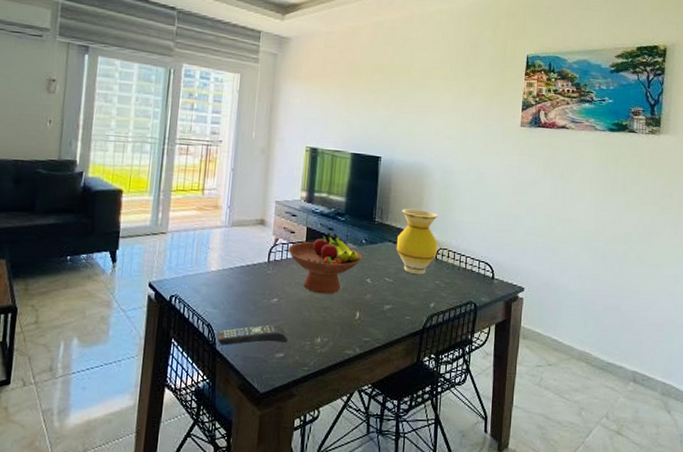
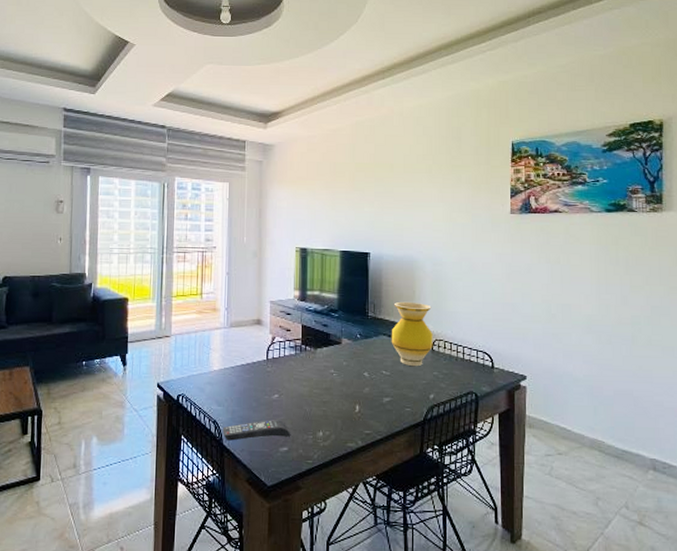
fruit bowl: present [288,232,363,295] -> none [285,328,358,389]

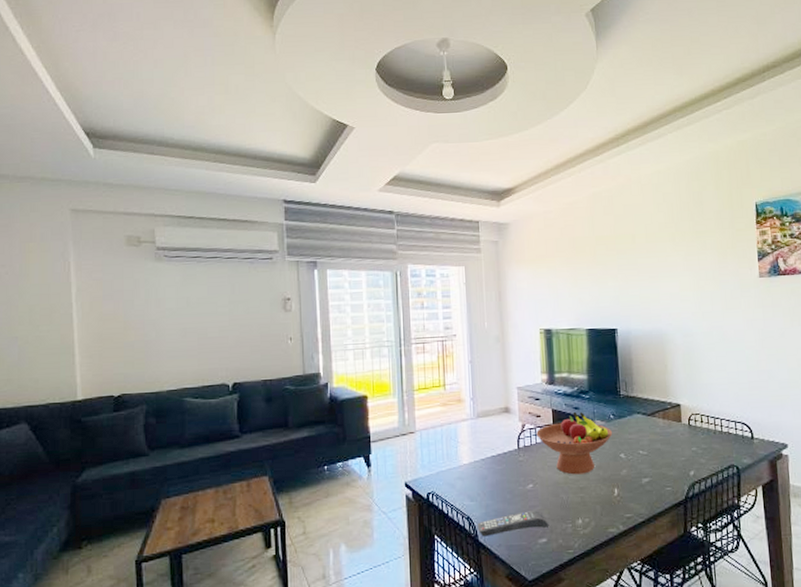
fruit bowl: none [285,328,358,389] -> present [536,411,613,475]
vase: present [391,301,433,367] -> none [645,376,690,444]

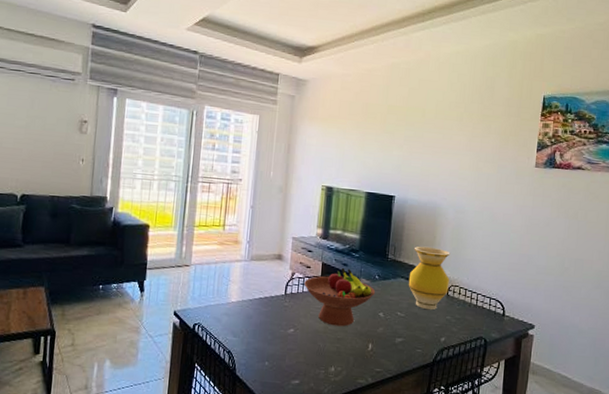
remote control: present [477,509,549,537] -> none [236,352,304,371]
vase: none [645,376,690,444] -> present [408,246,451,310]

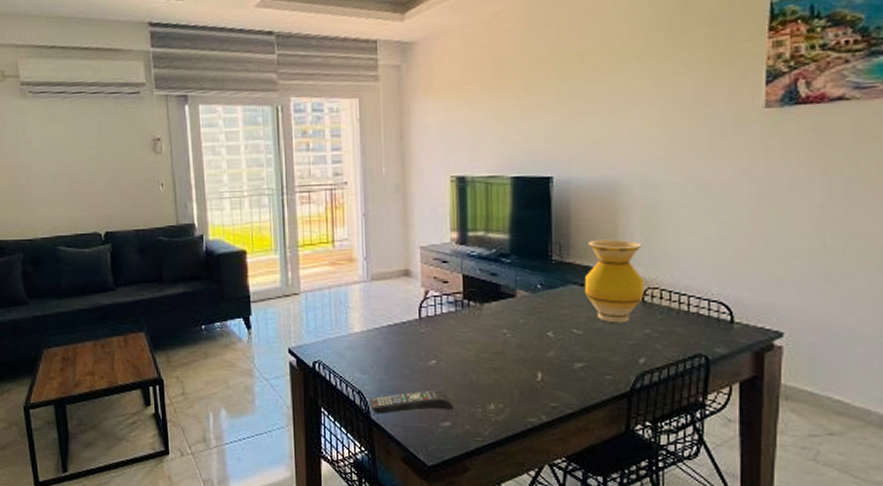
remote control: none [236,352,304,371] -> present [369,389,454,414]
fruit bowl: present [304,267,376,327] -> none [442,278,539,353]

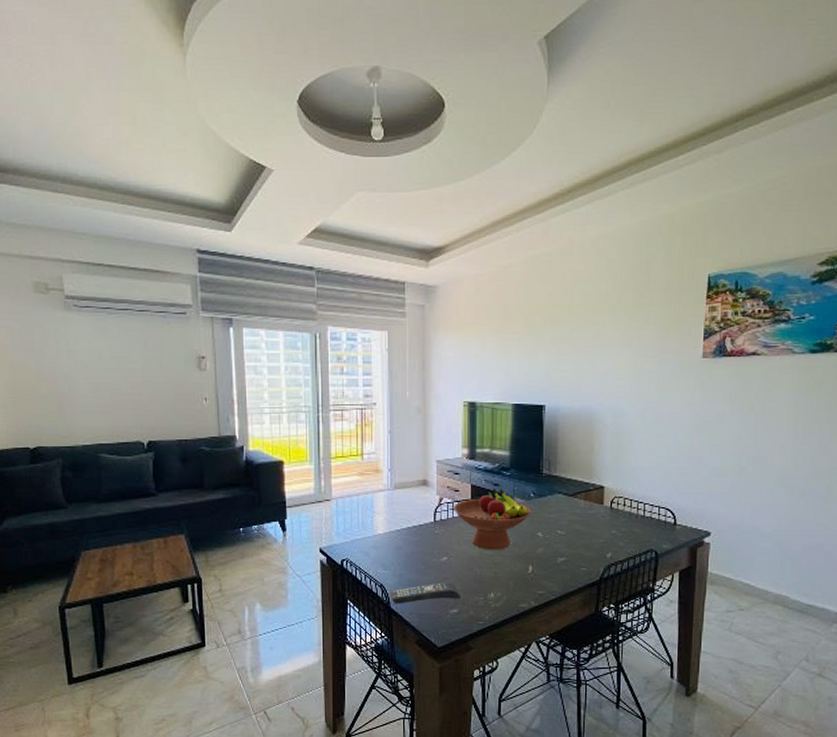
fruit bowl: none [442,278,539,353] -> present [454,488,532,550]
vase: present [584,239,644,324] -> none [567,457,612,526]

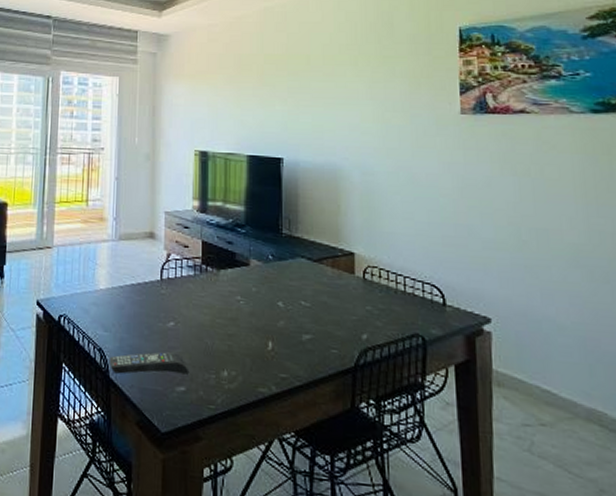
fruit bowl: present [454,488,532,550] -> none [182,246,271,320]

